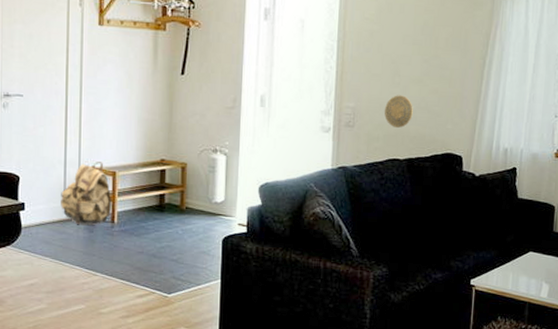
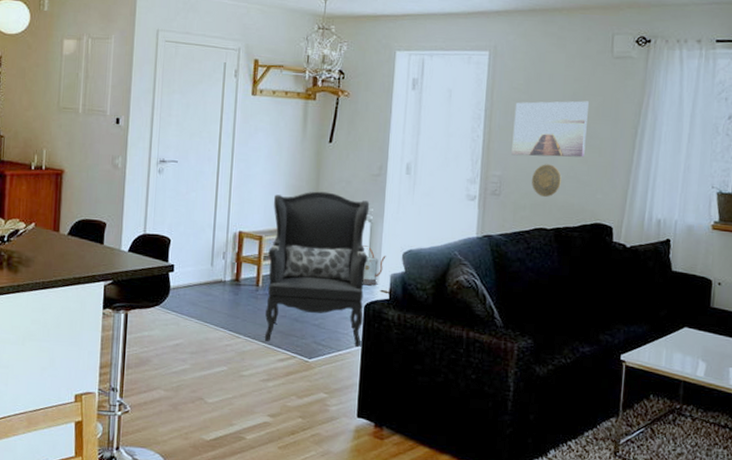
backpack: present [61,162,112,226] -> none [208,226,258,288]
armchair: none [122,125,225,281] -> present [264,191,370,347]
watering can: none [219,179,243,220] -> present [363,245,386,286]
wall art: none [364,31,439,88] -> present [511,101,589,158]

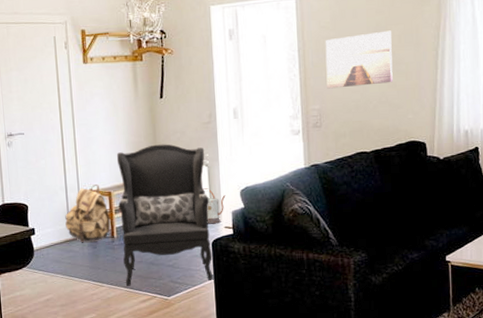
backpack: none [208,226,258,288] -> present [65,184,111,243]
decorative plate: present [532,164,562,197] -> none [348,93,375,123]

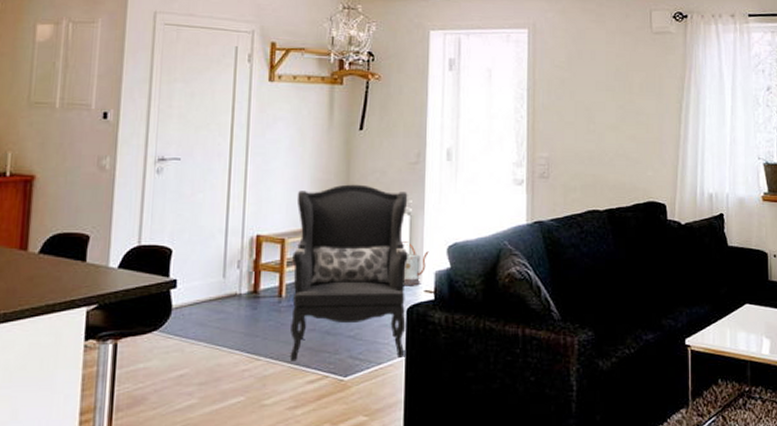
backpack: present [65,184,111,243] -> none [219,228,280,302]
wall art: present [325,30,393,89] -> none [558,77,632,136]

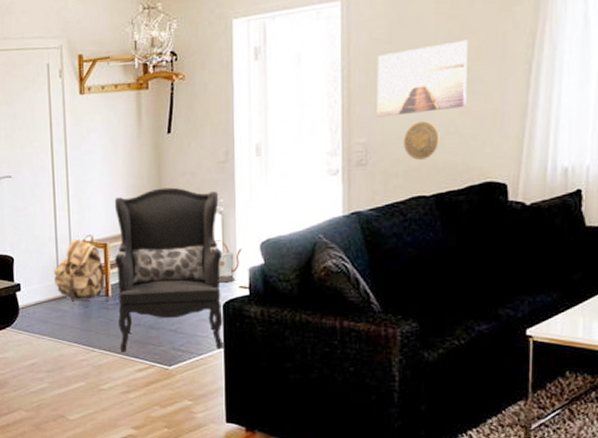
backpack: none [219,228,280,302] -> present [54,235,106,302]
wall art: none [558,77,632,136] -> present [377,40,467,118]
decorative plate: none [581,143,611,177] -> present [404,121,439,160]

